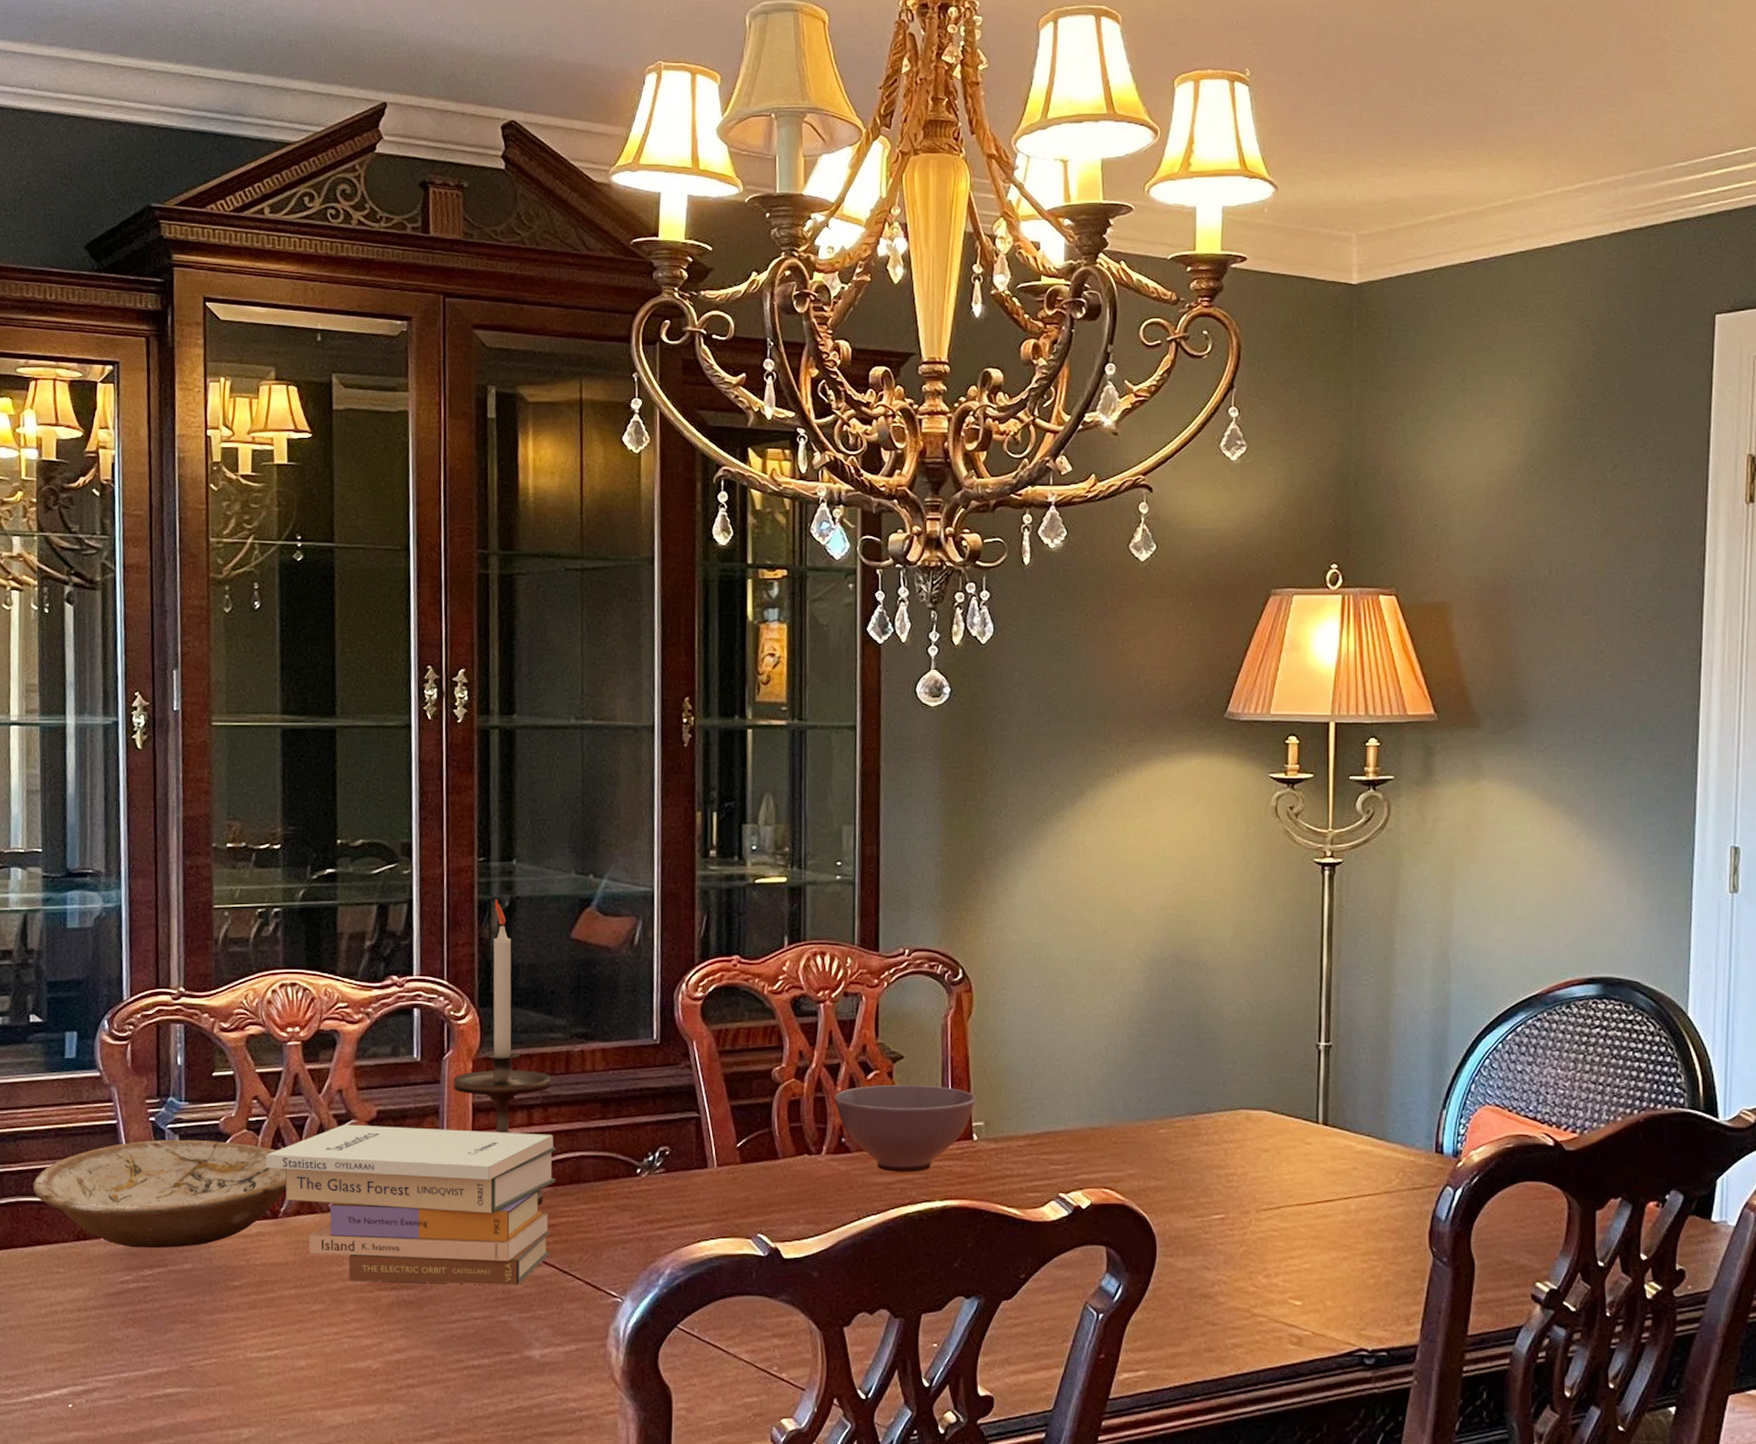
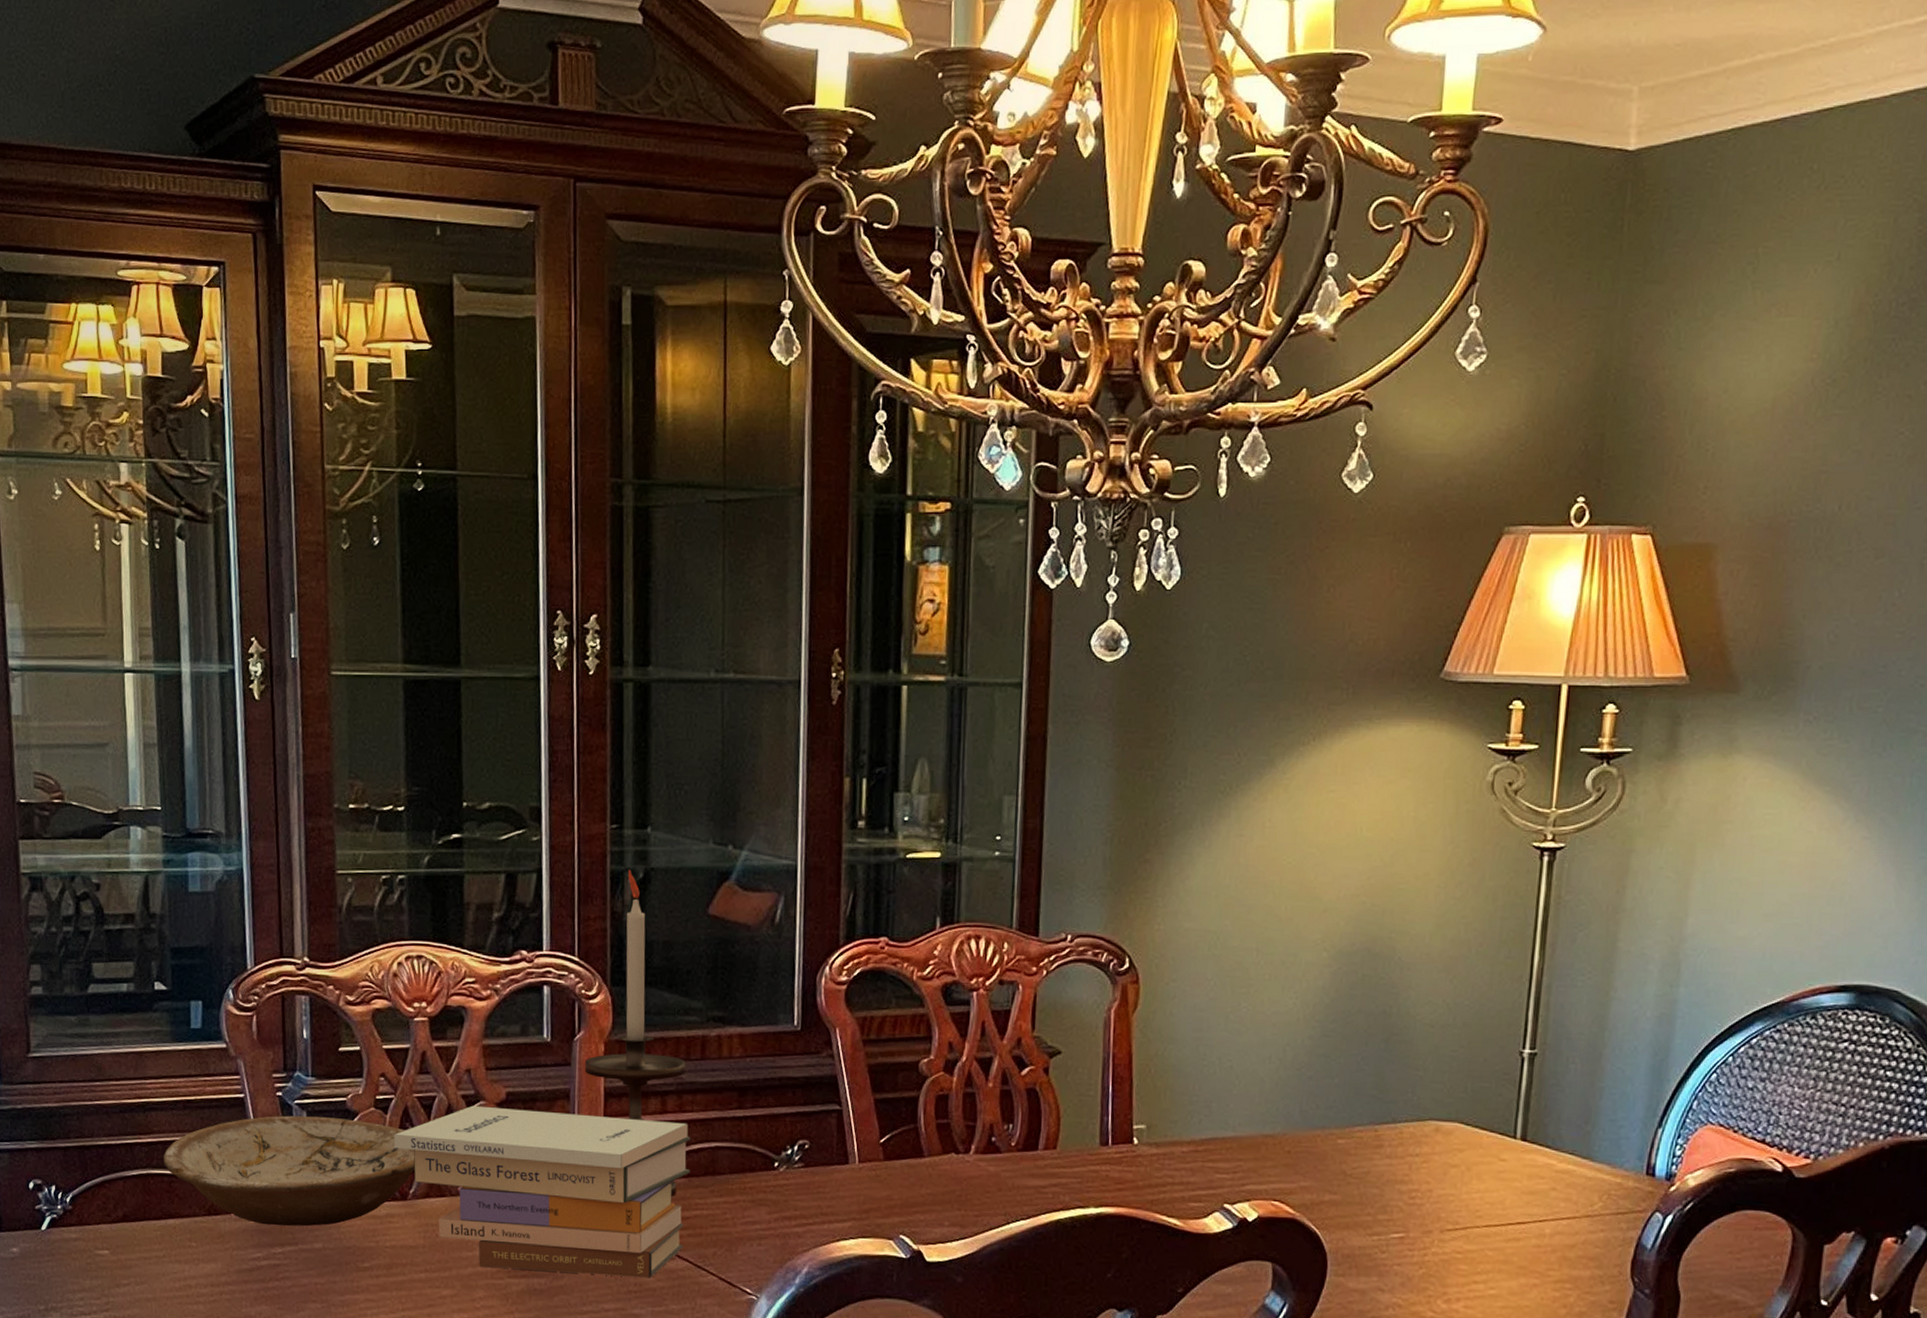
bowl: present [833,1084,976,1173] -> none [984,1081,1139,1177]

